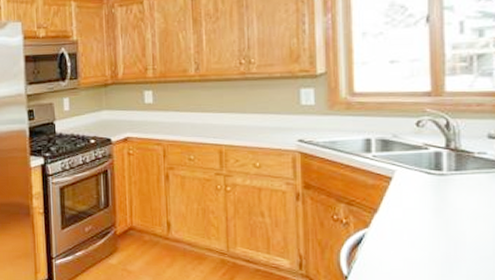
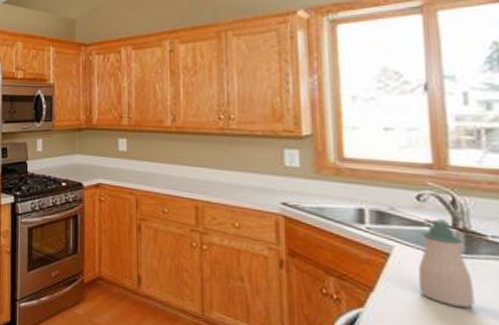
soap bottle: none [415,141,461,219] -> present [418,219,475,308]

